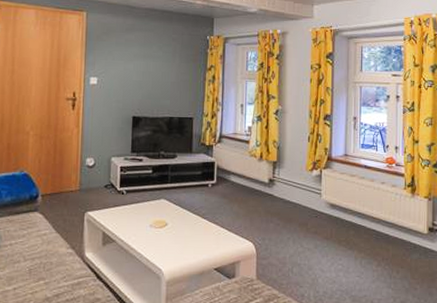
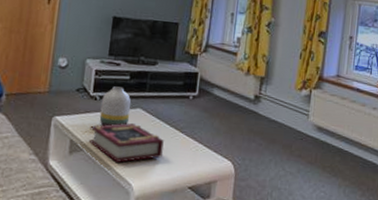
book: none [119,213,188,251] -> present [88,123,164,163]
vase: none [127,180,156,218] -> present [99,86,132,127]

